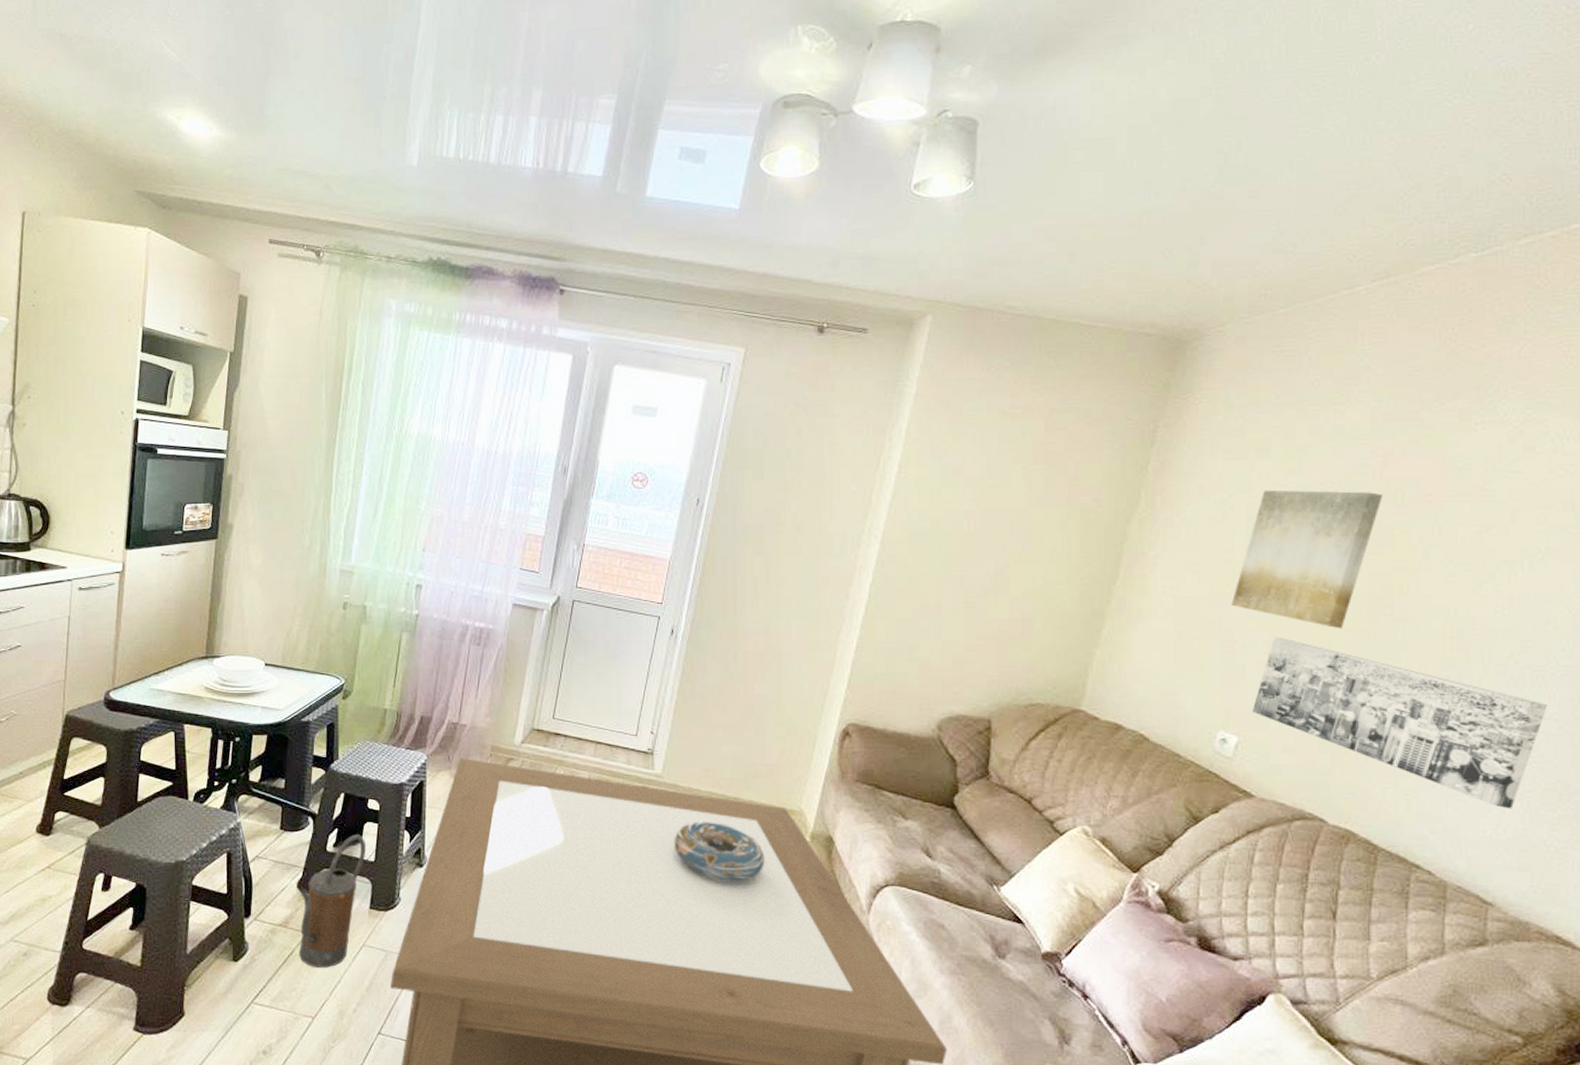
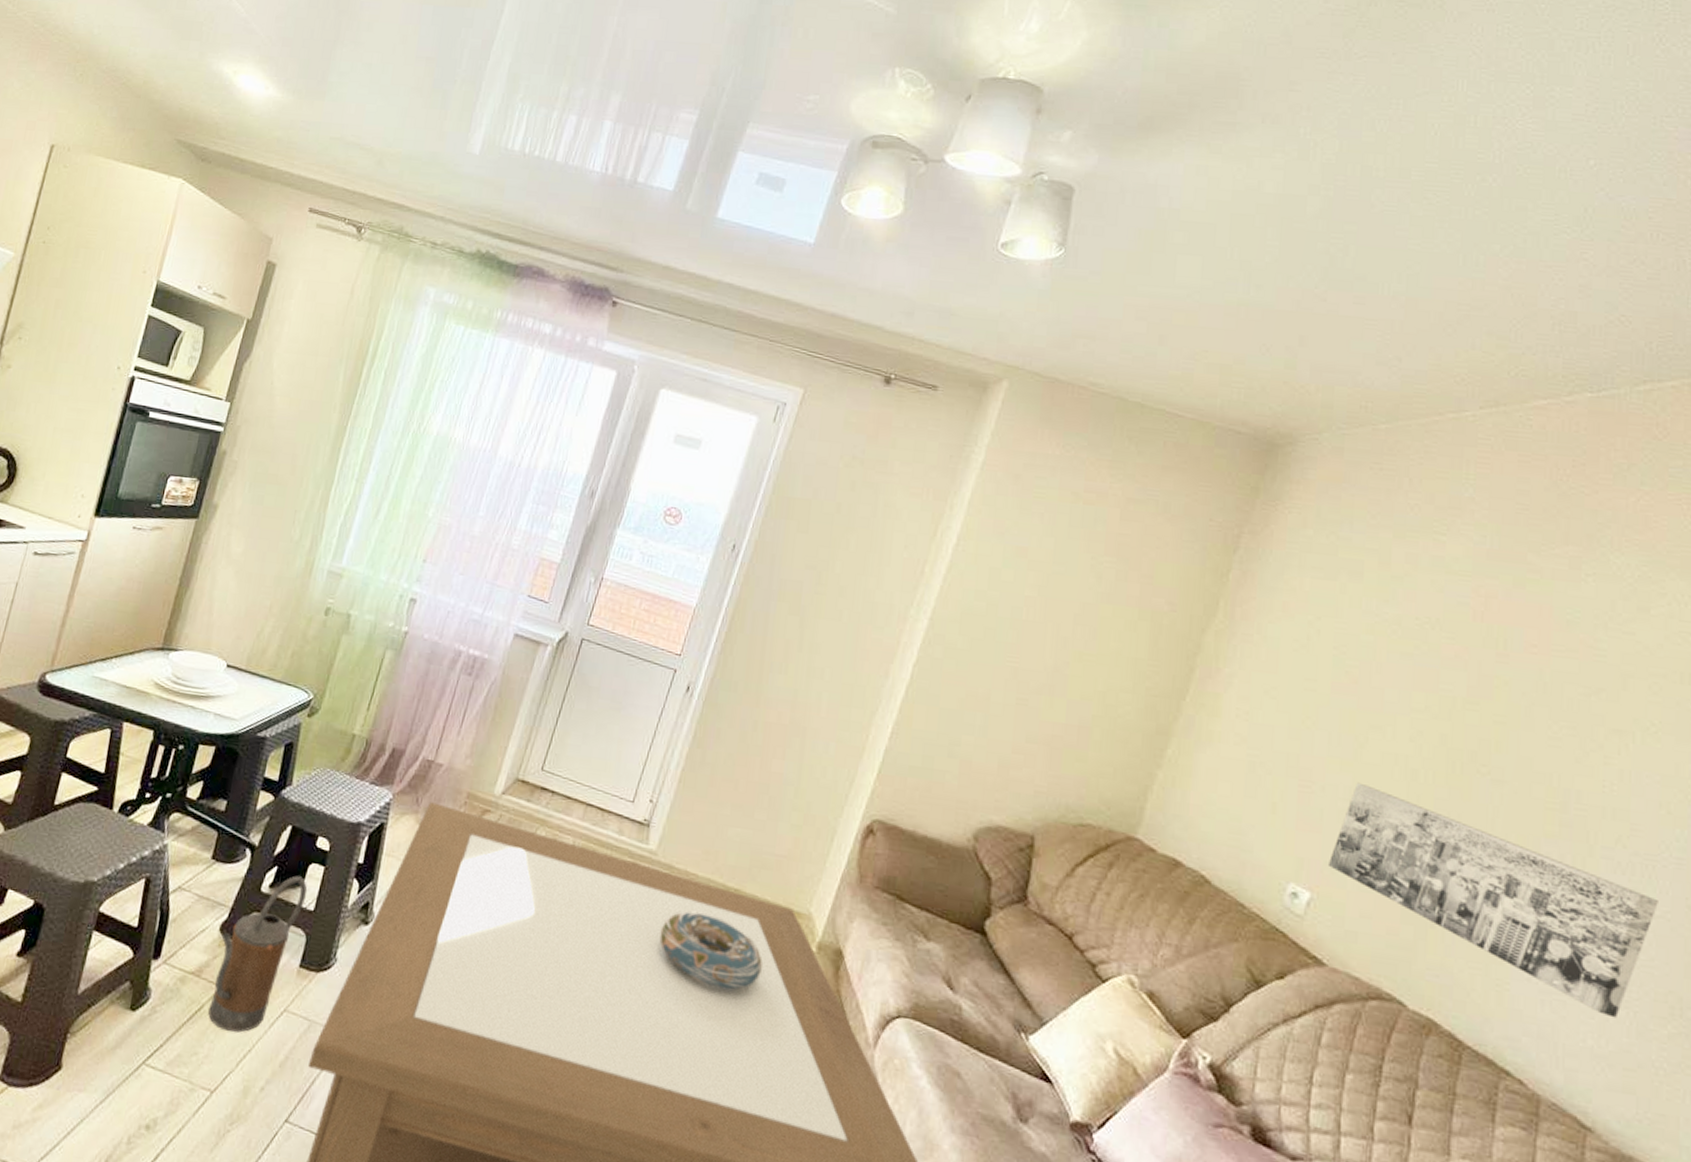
wall art: present [1231,489,1384,629] -> none [1311,616,1484,784]

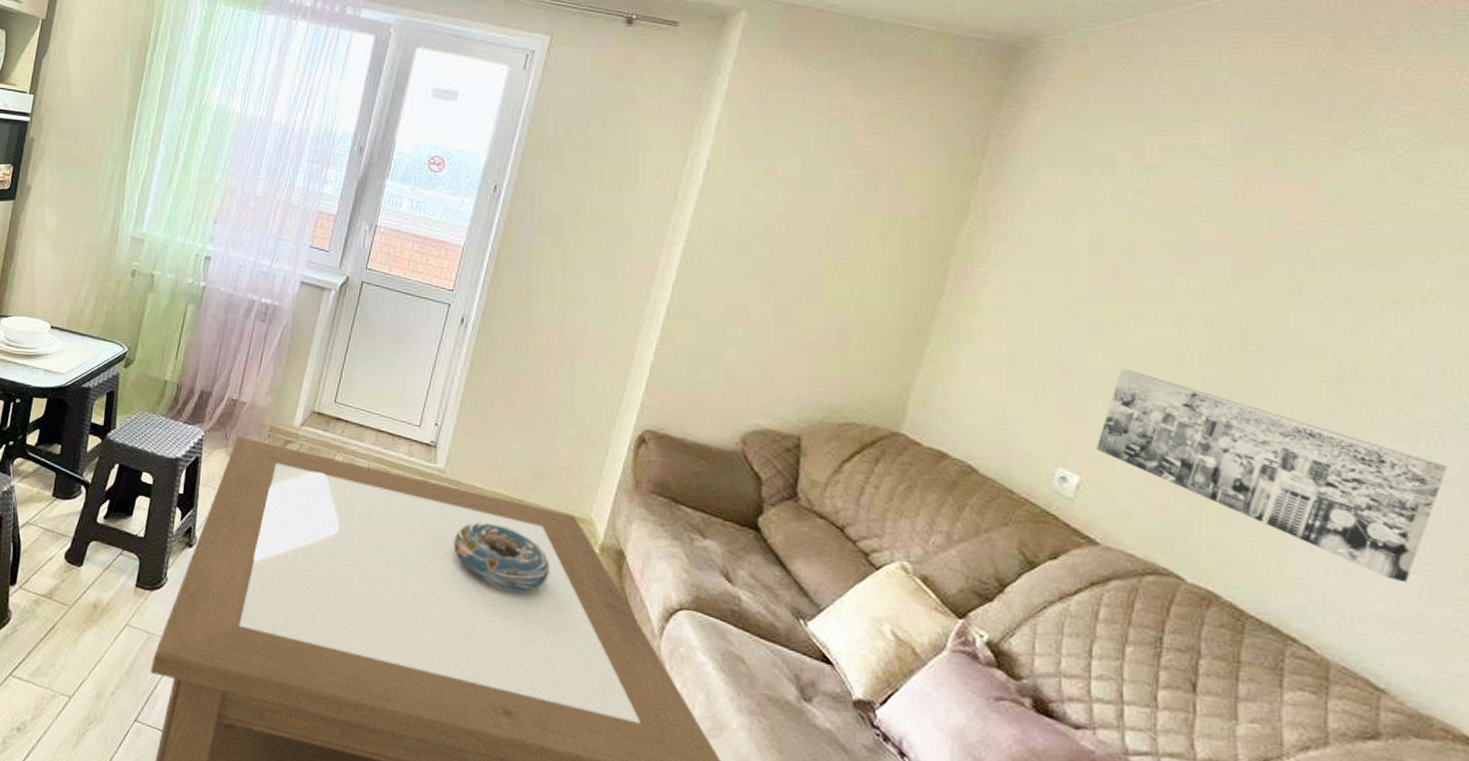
watering can: present [208,876,308,1032] -> none [61,507,137,645]

